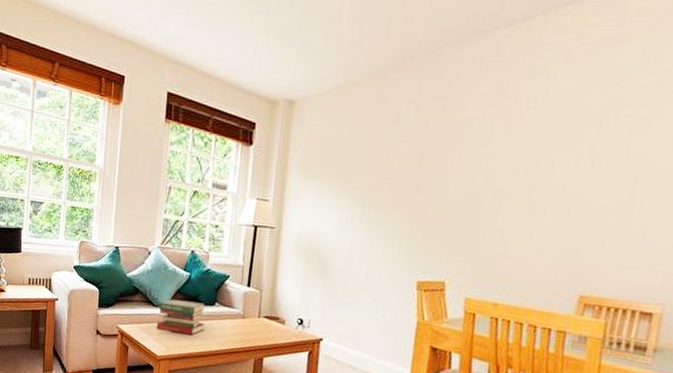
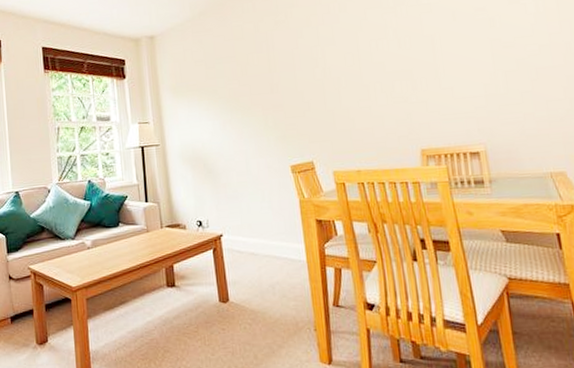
books: present [156,299,205,336] -> none [66,226,113,262]

